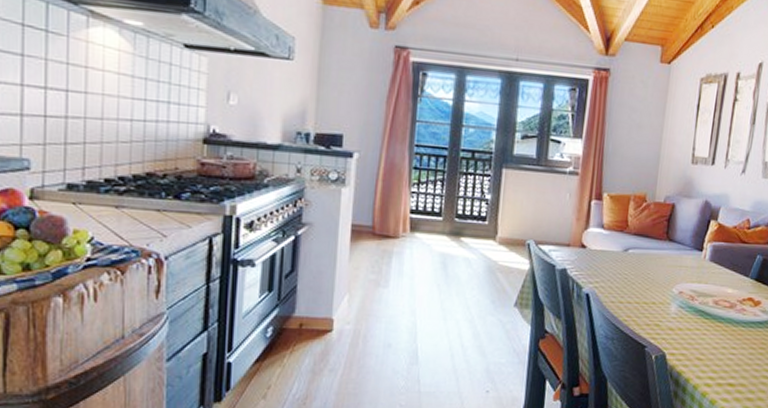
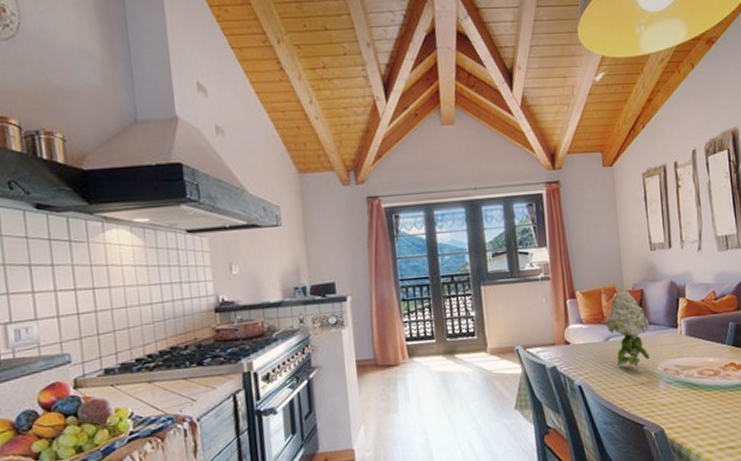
flower: none [628,200,674,283] -> present [606,289,650,366]

